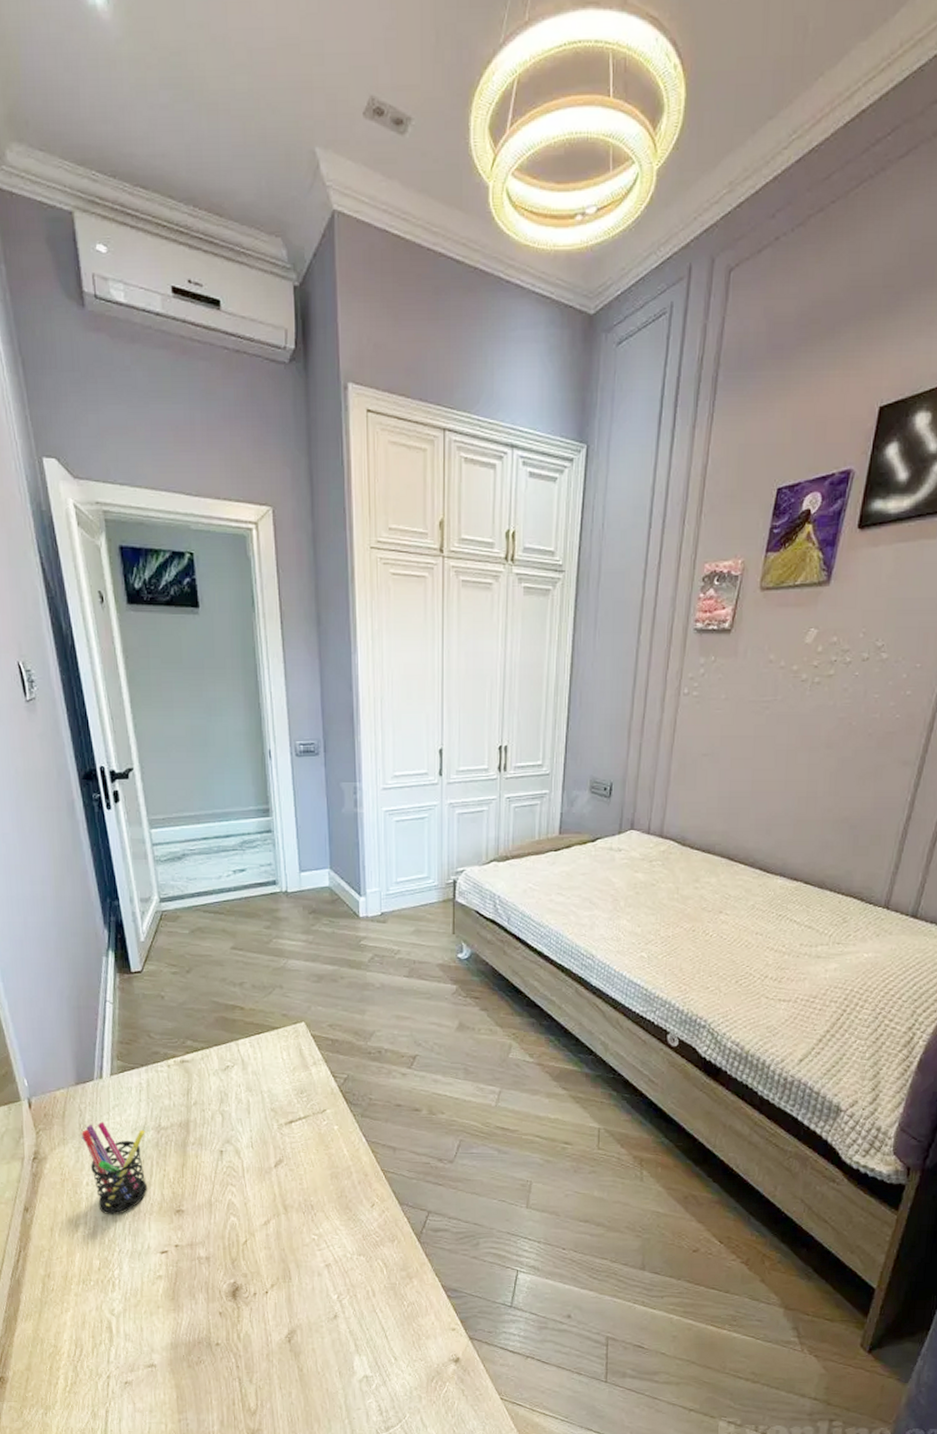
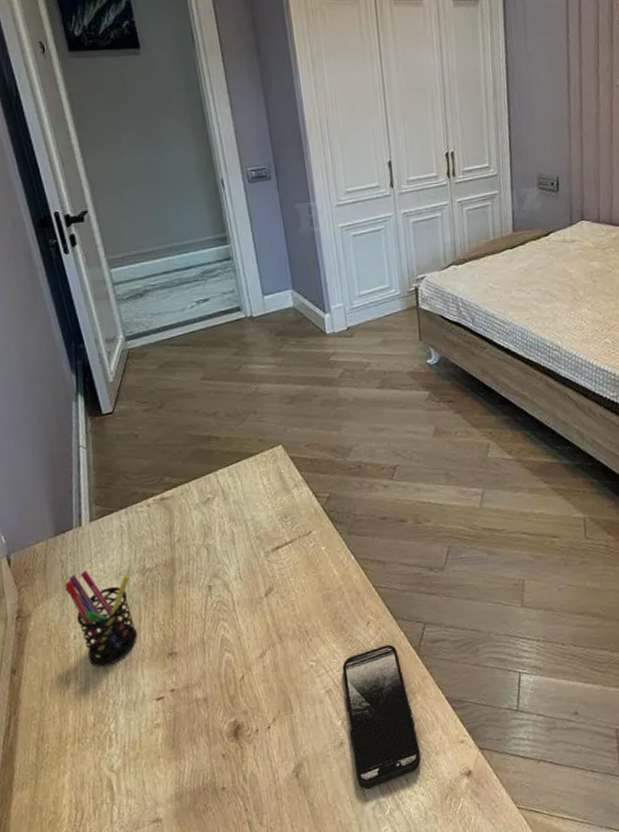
smartphone: none [343,1228,412,1363] -> present [342,644,422,790]

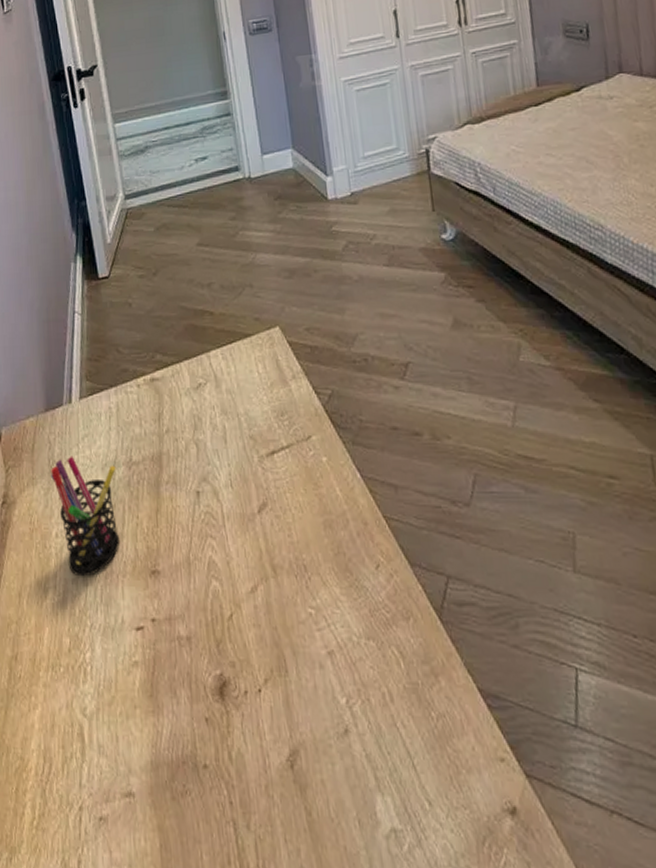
smartphone: present [342,644,422,790] -> none [346,599,449,807]

